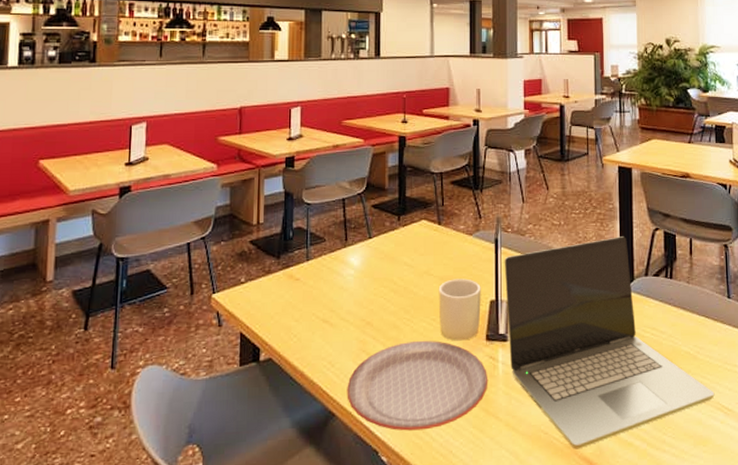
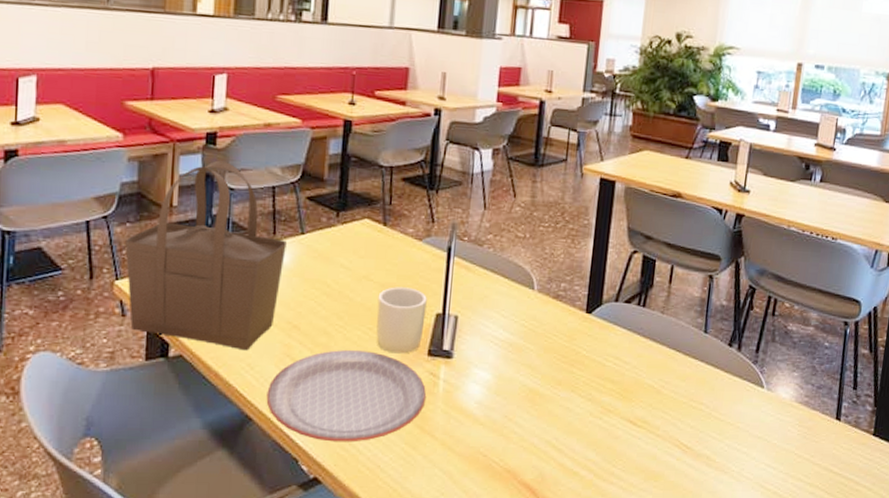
shopping bag: none [220,180,357,350] -> present [125,160,287,351]
laptop: present [504,236,715,450] -> none [452,256,675,474]

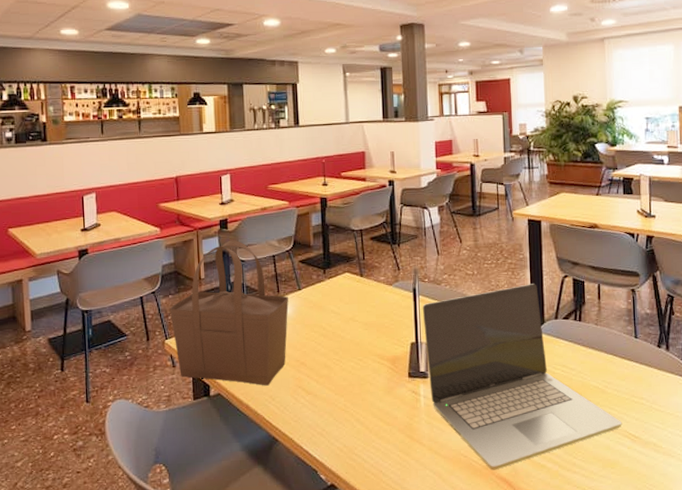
plate: present [266,350,427,442] -> none [287,378,412,454]
mug: present [376,287,427,354] -> none [363,324,403,378]
laptop: none [452,256,675,474] -> present [422,284,622,470]

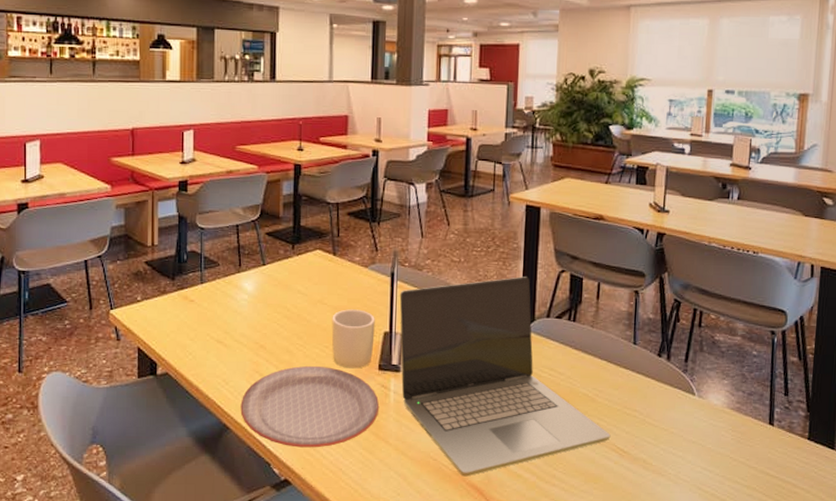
shopping bag: present [170,240,289,386] -> none [117,204,251,368]
plate: none [287,378,412,454] -> present [240,366,380,448]
mug: none [363,324,403,378] -> present [331,309,375,369]

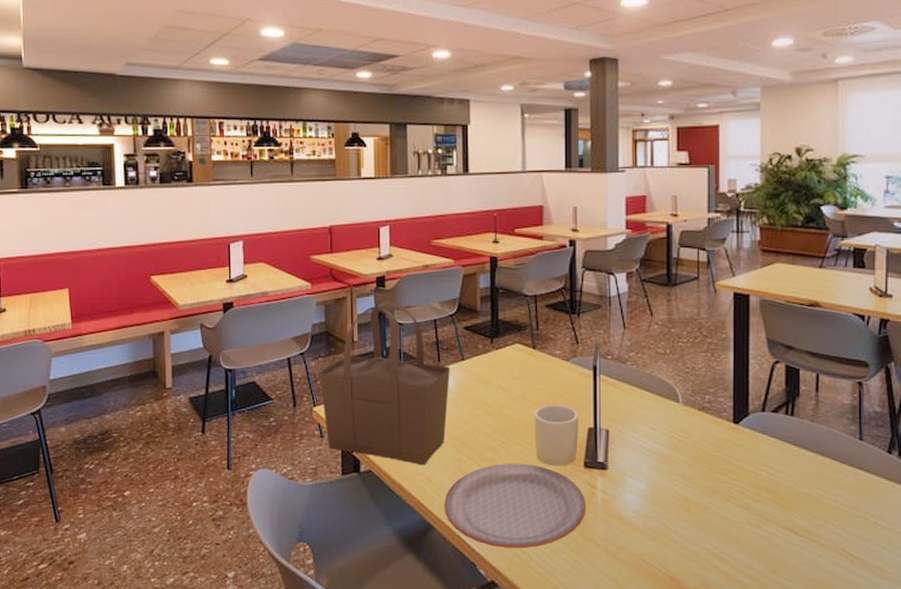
shopping bag: none [117,204,251,368] -> present [319,300,450,466]
laptop: present [399,277,611,477] -> none [603,368,839,582]

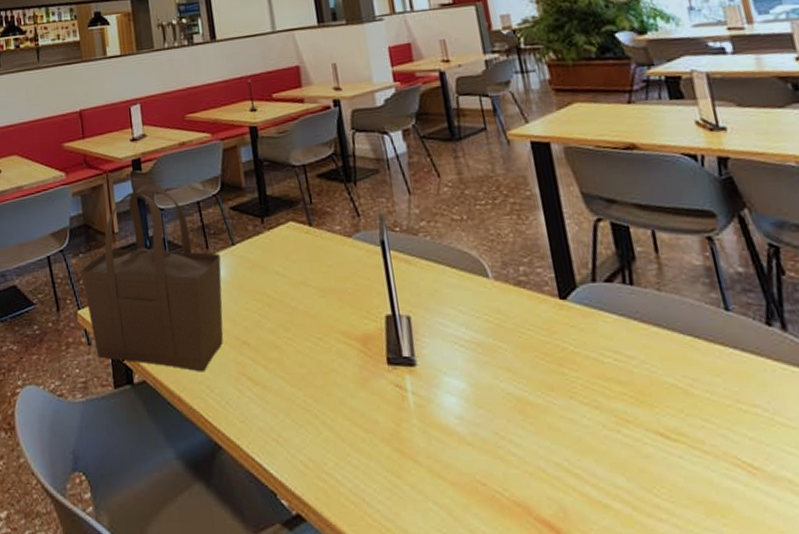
plate: present [444,464,587,549] -> none [230,364,398,471]
mug: present [534,404,579,466] -> none [320,289,378,365]

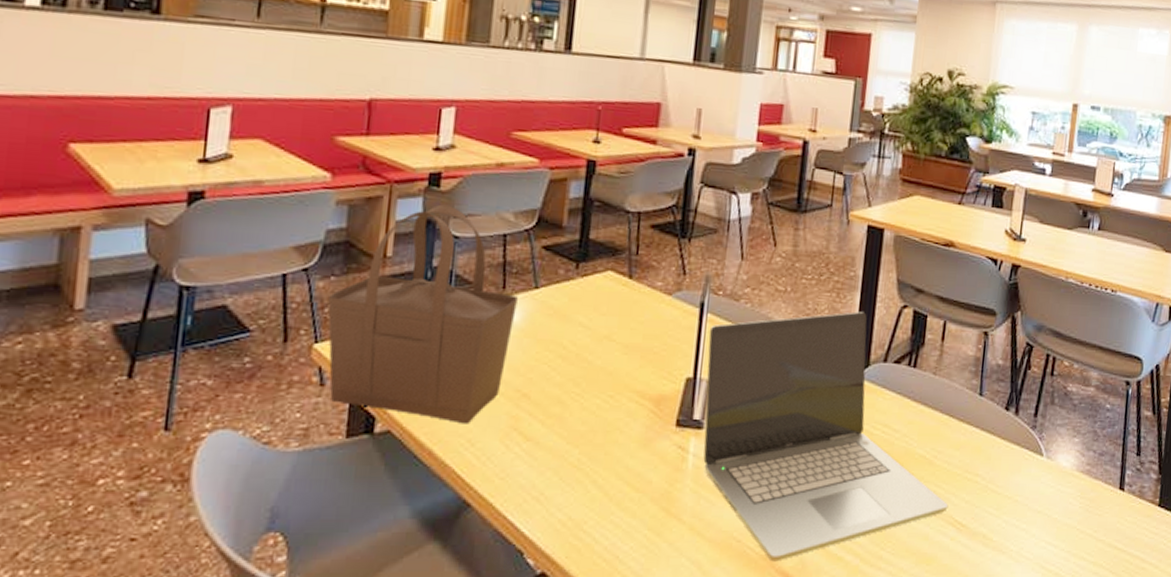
laptop: none [395,231,728,508] -> present [703,312,949,562]

